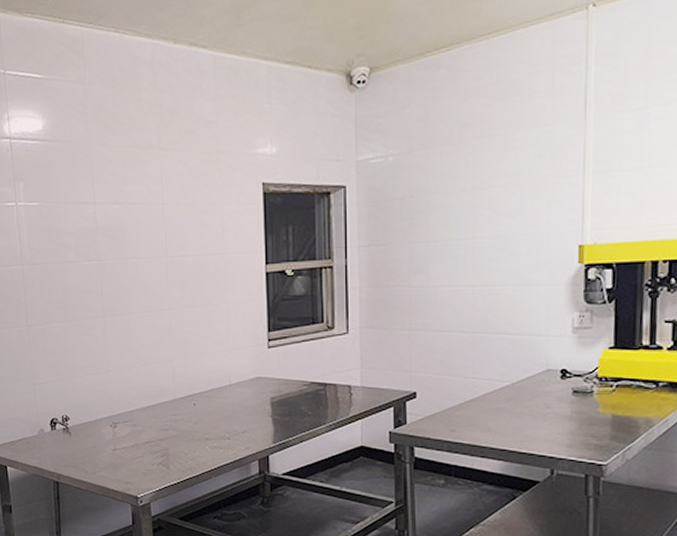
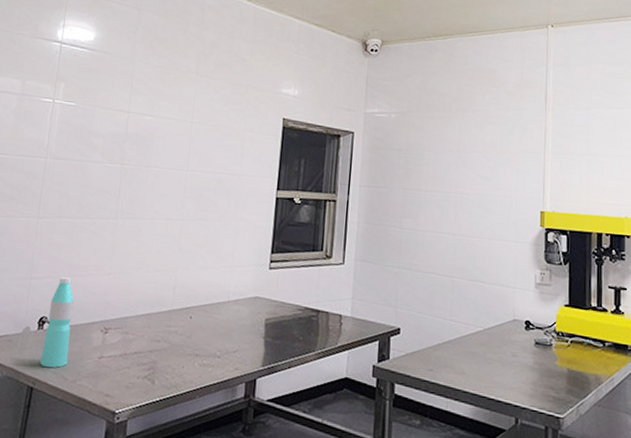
water bottle: none [58,380,85,464] -> present [40,277,74,368]

